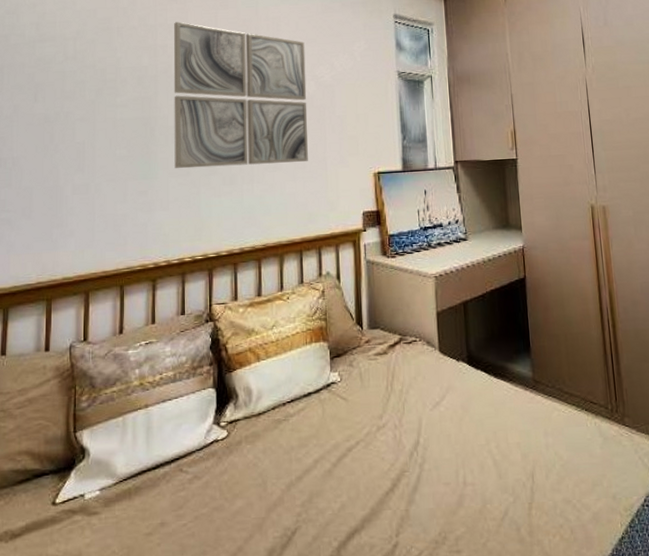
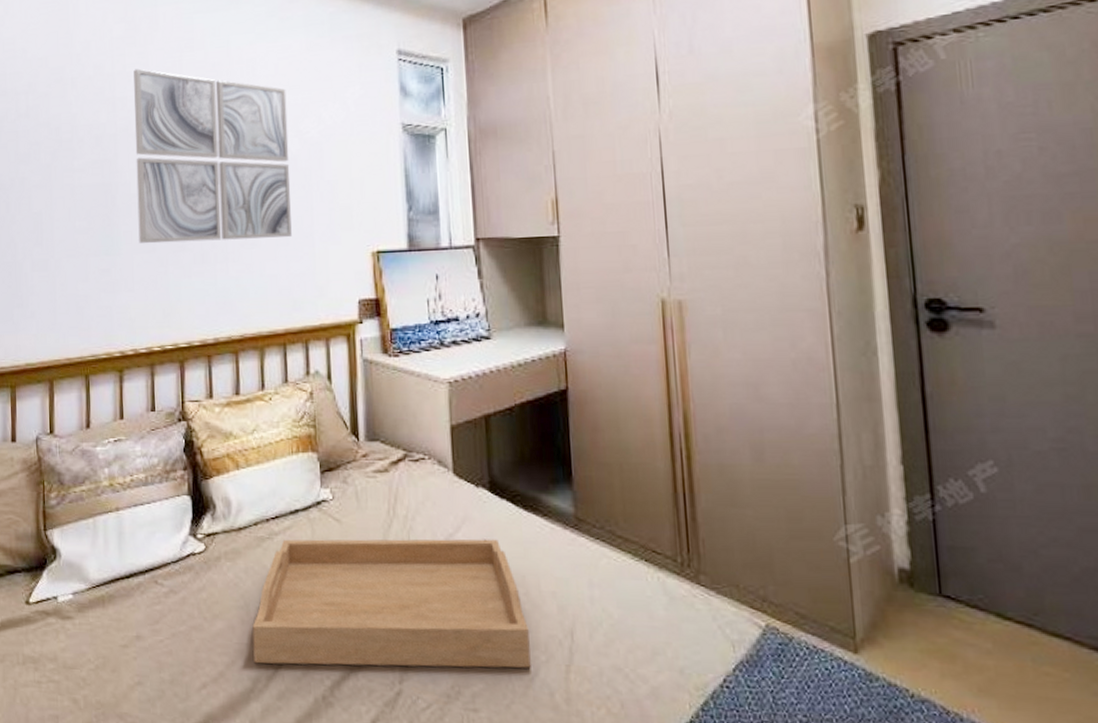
serving tray: none [269,403,502,535] -> present [252,539,531,669]

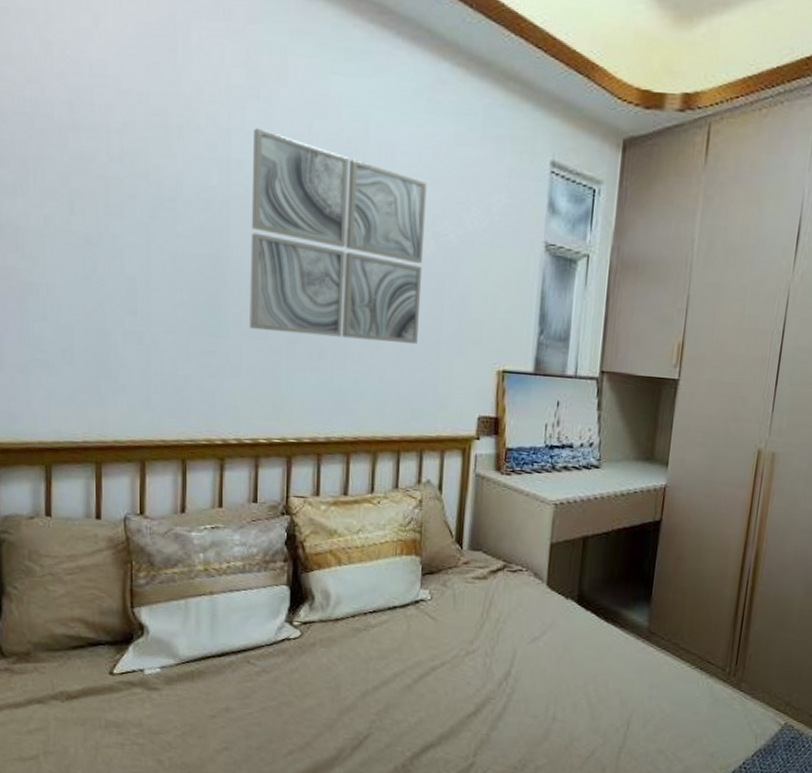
serving tray: present [252,539,531,669] -> none [341,631,593,749]

